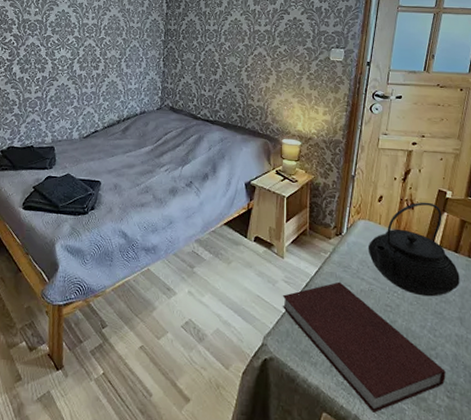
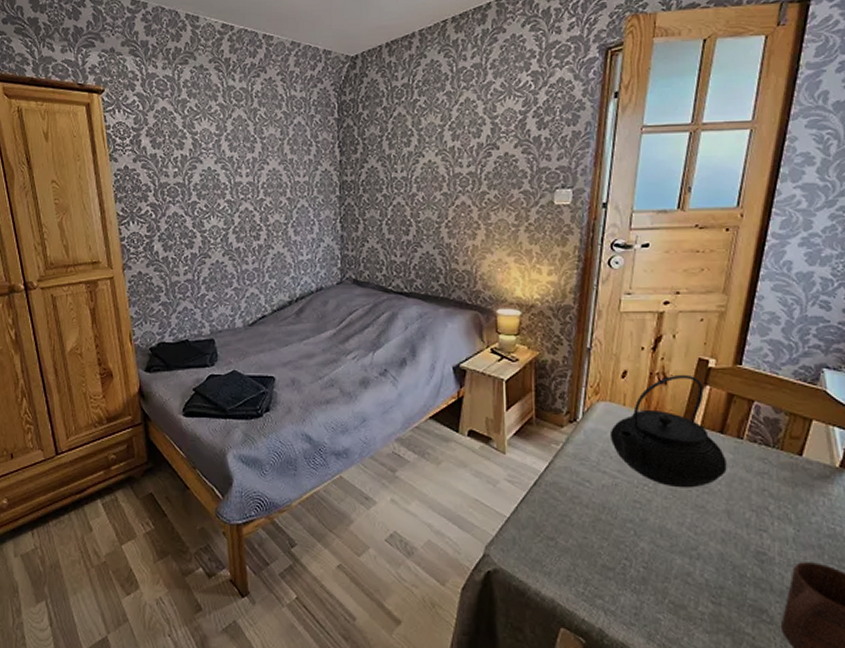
notebook: present [282,281,446,413] -> none [505,477,710,625]

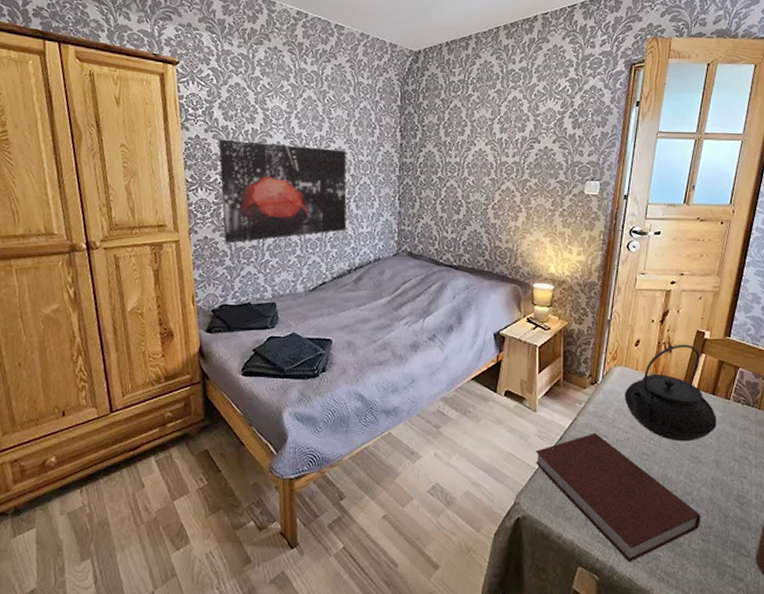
wall art: none [147,168,285,278] -> present [218,139,347,244]
notebook: none [505,477,710,625] -> present [535,432,701,562]

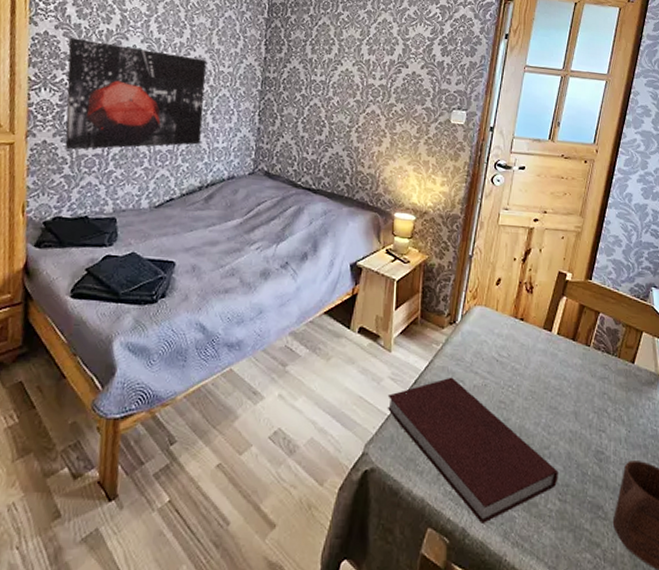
teapot: present [624,344,717,442] -> none [483,285,576,390]

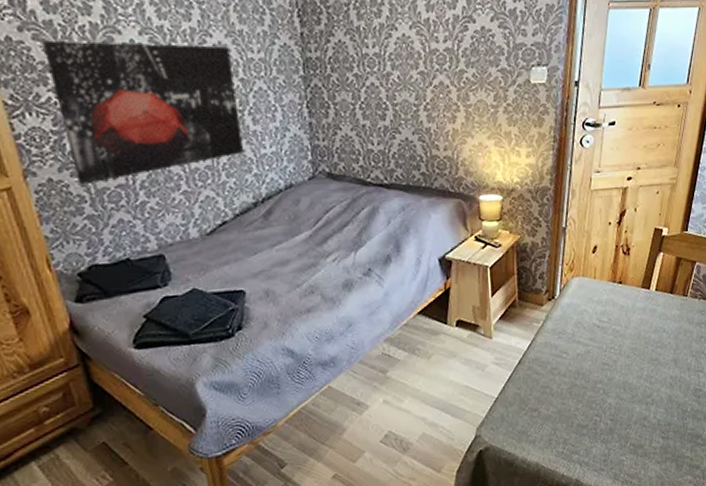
notebook: present [387,377,558,523] -> none [493,350,661,472]

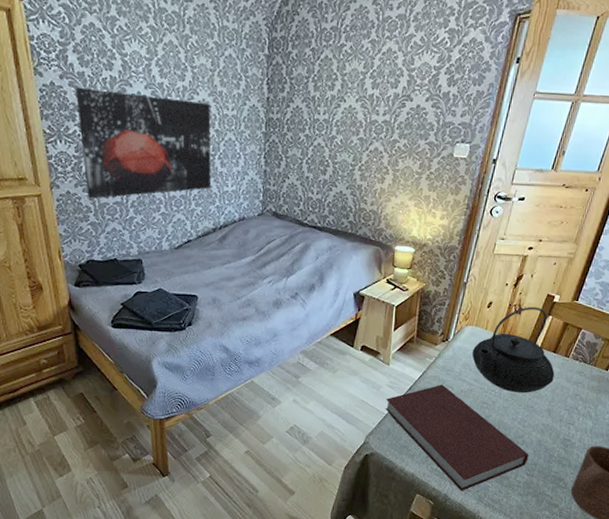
notebook: none [493,350,661,472] -> present [385,384,529,491]
teapot: none [583,244,675,347] -> present [472,306,555,393]

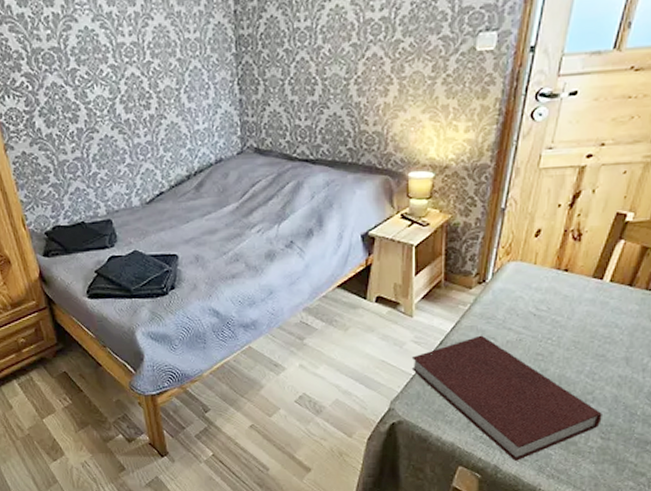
wall art: present [75,87,212,199] -> none [16,28,180,158]
teapot: present [472,306,555,393] -> none [518,230,632,340]

